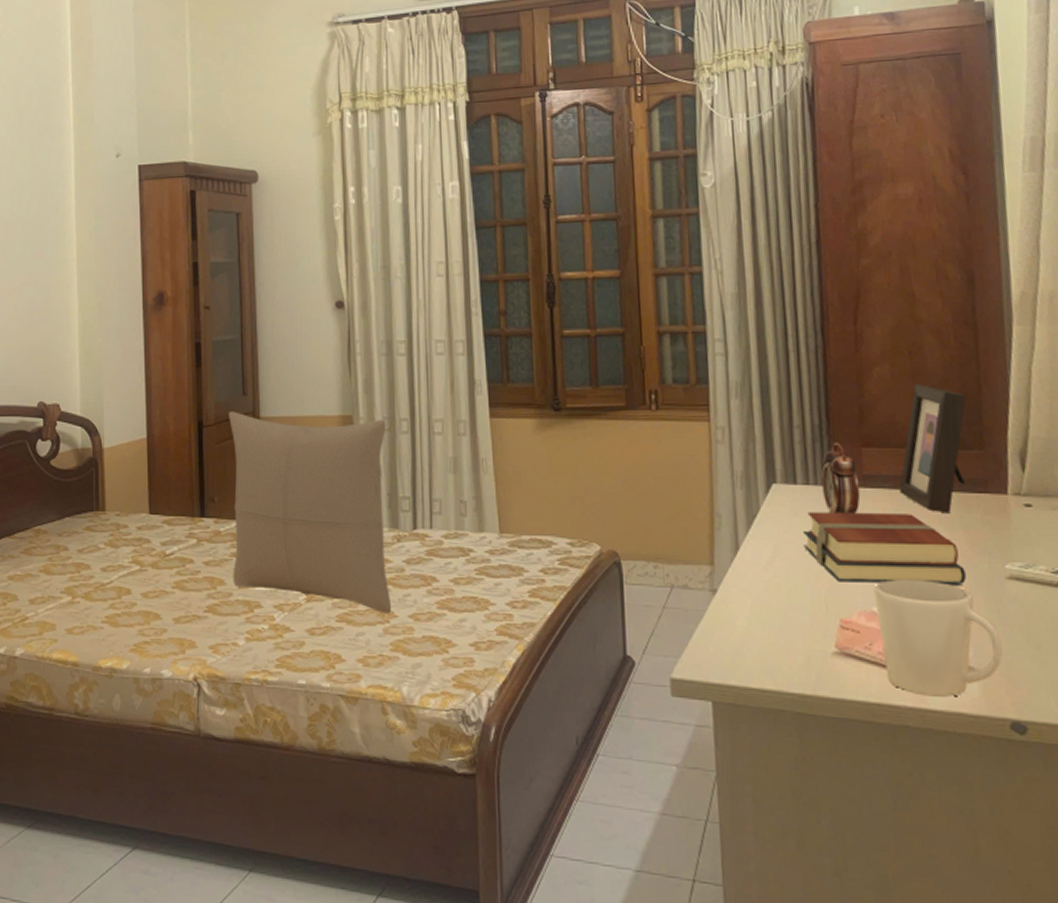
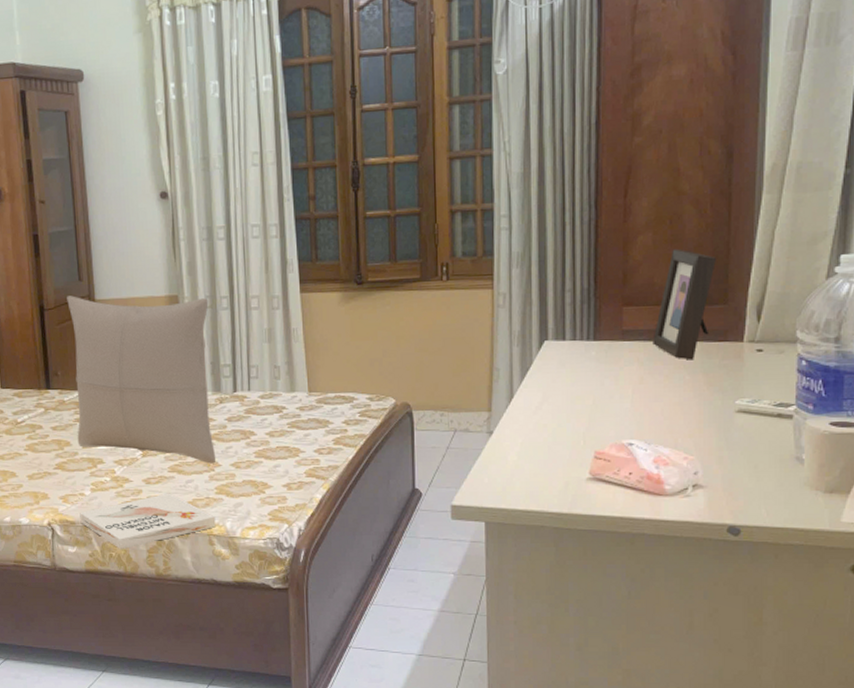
book: none [231,647,390,715] -> present [80,493,216,550]
books: present [803,511,966,584] -> none [567,361,702,421]
alarm clock: present [821,442,861,513] -> none [586,302,619,364]
mug: present [873,580,1003,697] -> none [624,416,726,510]

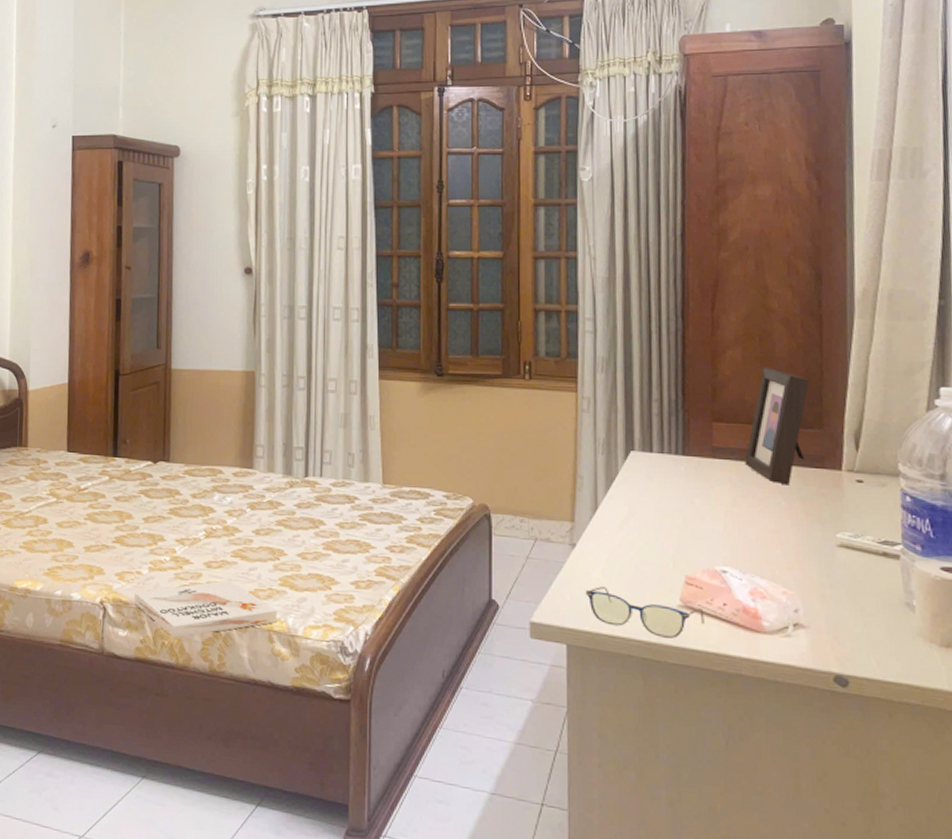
pillow: present [67,296,217,464] -> none [140,363,285,552]
glasses: none [502,468,612,508] -> present [585,587,705,639]

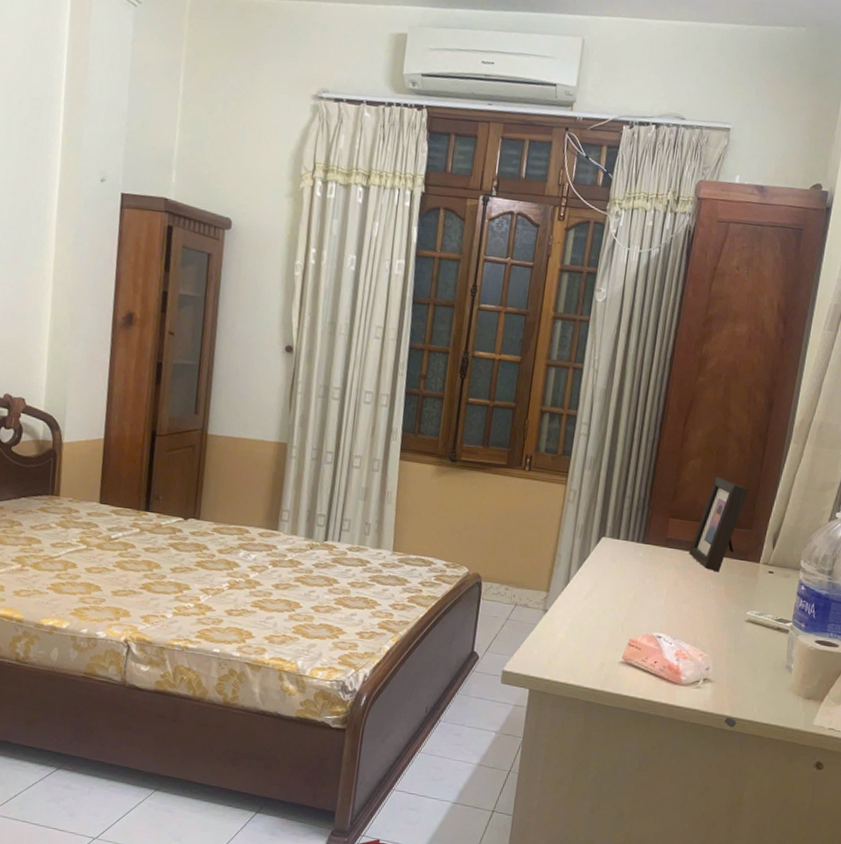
book: present [134,579,277,639] -> none [157,626,289,675]
glasses: present [585,587,705,639] -> none [549,645,639,687]

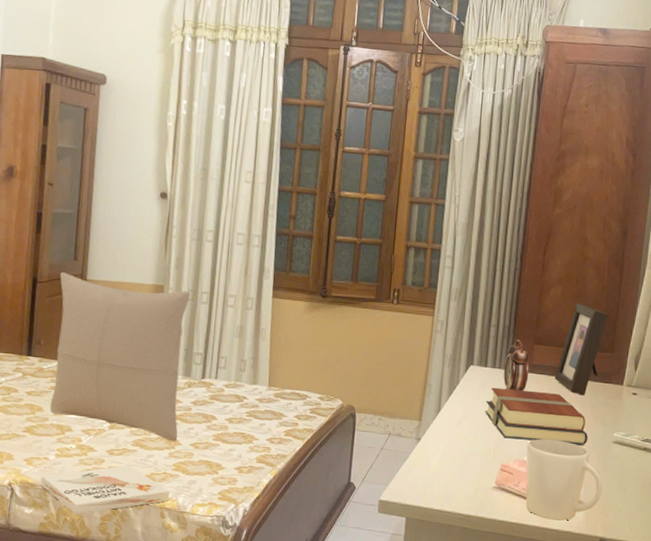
book: none [157,626,289,675] -> present [40,465,170,515]
pillow: none [167,426,315,604] -> present [49,272,190,442]
books: none [614,560,720,622] -> present [484,387,588,445]
alarm clock: none [636,512,664,565] -> present [503,339,529,391]
mug: none [652,614,733,699] -> present [525,438,603,521]

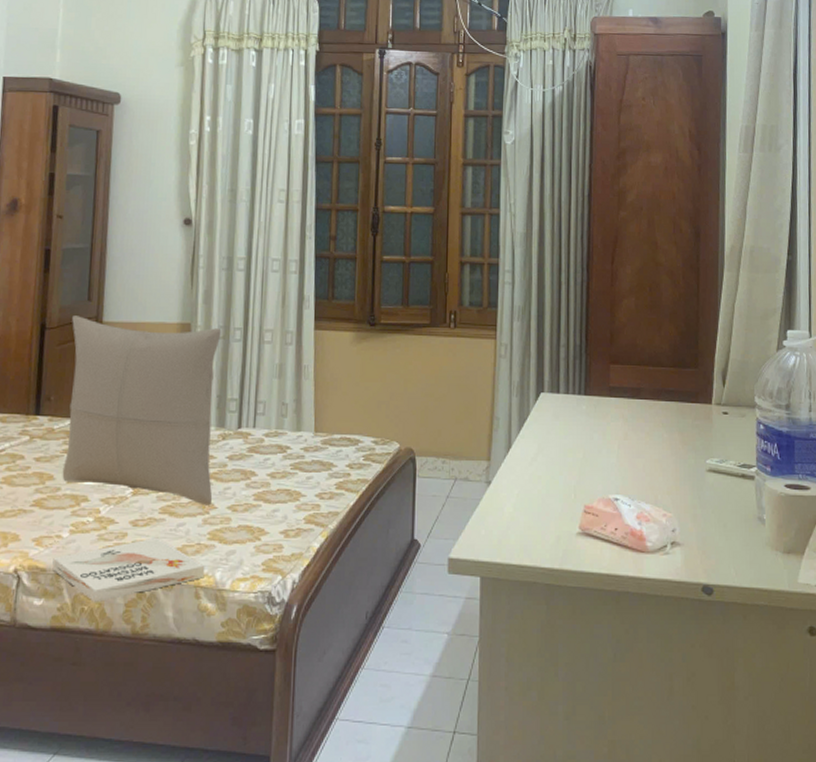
books: present [484,387,588,445] -> none [560,416,678,476]
alarm clock: present [503,339,529,391] -> none [578,359,607,418]
mug: present [525,438,603,521] -> none [611,472,700,567]
picture frame: present [554,302,609,396] -> none [635,314,689,419]

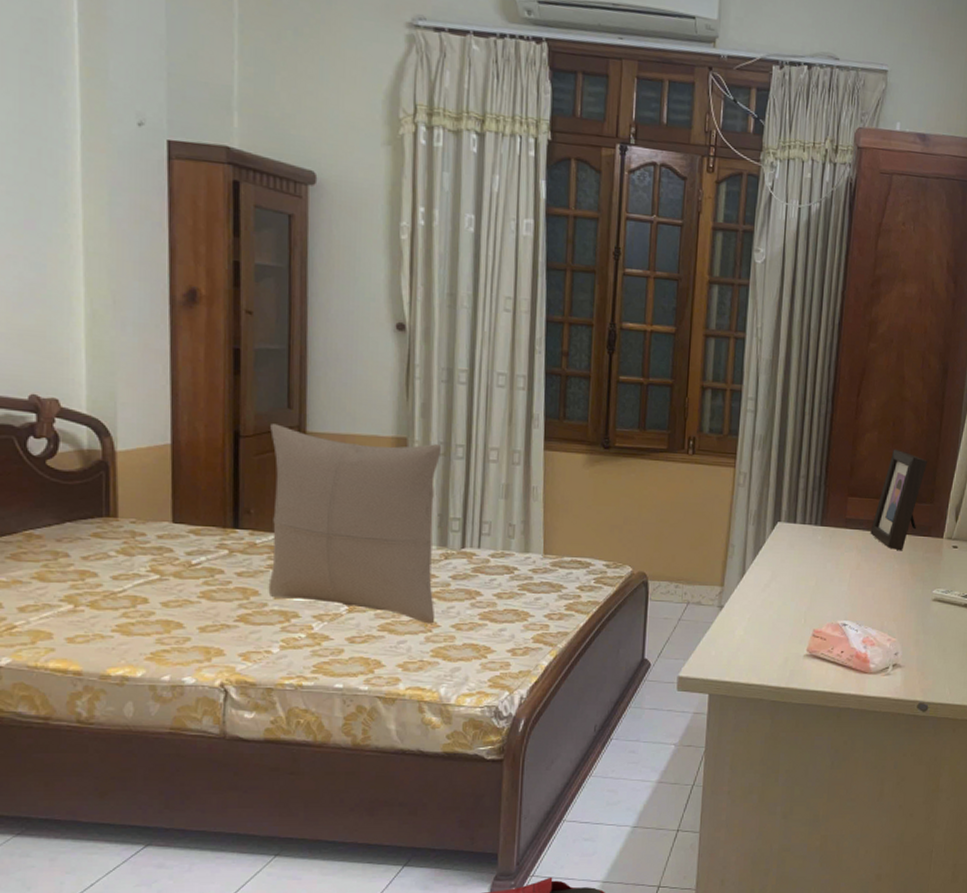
book: present [52,537,205,603] -> none [263,654,428,717]
picture frame: none [635,314,689,419] -> present [870,449,928,551]

